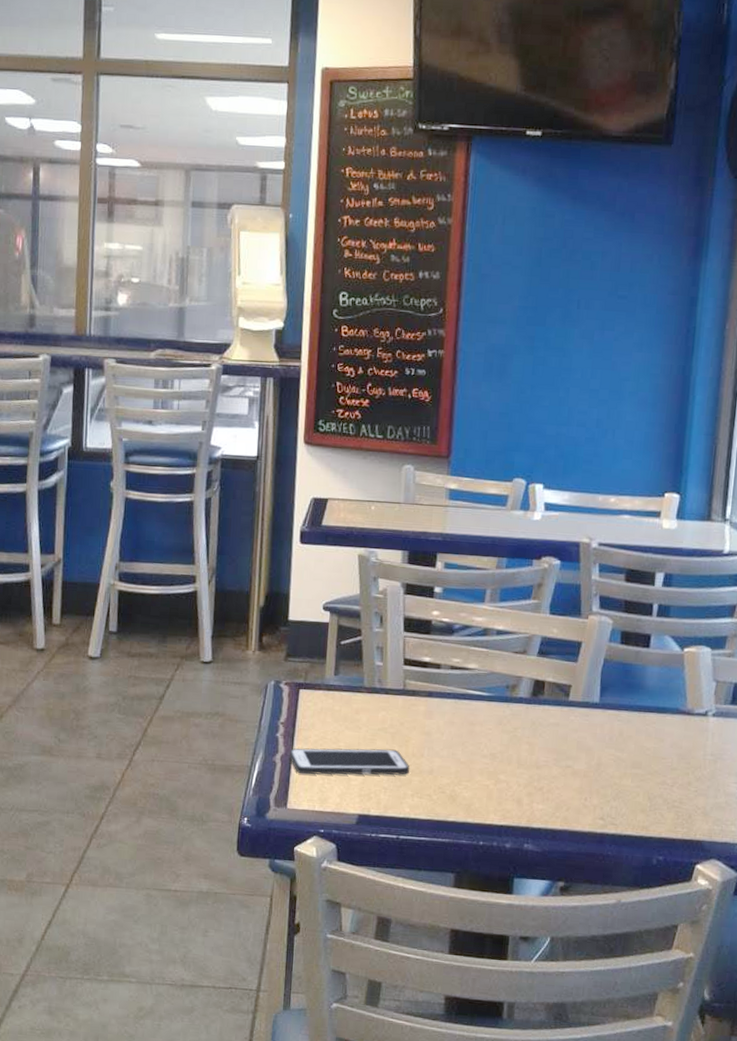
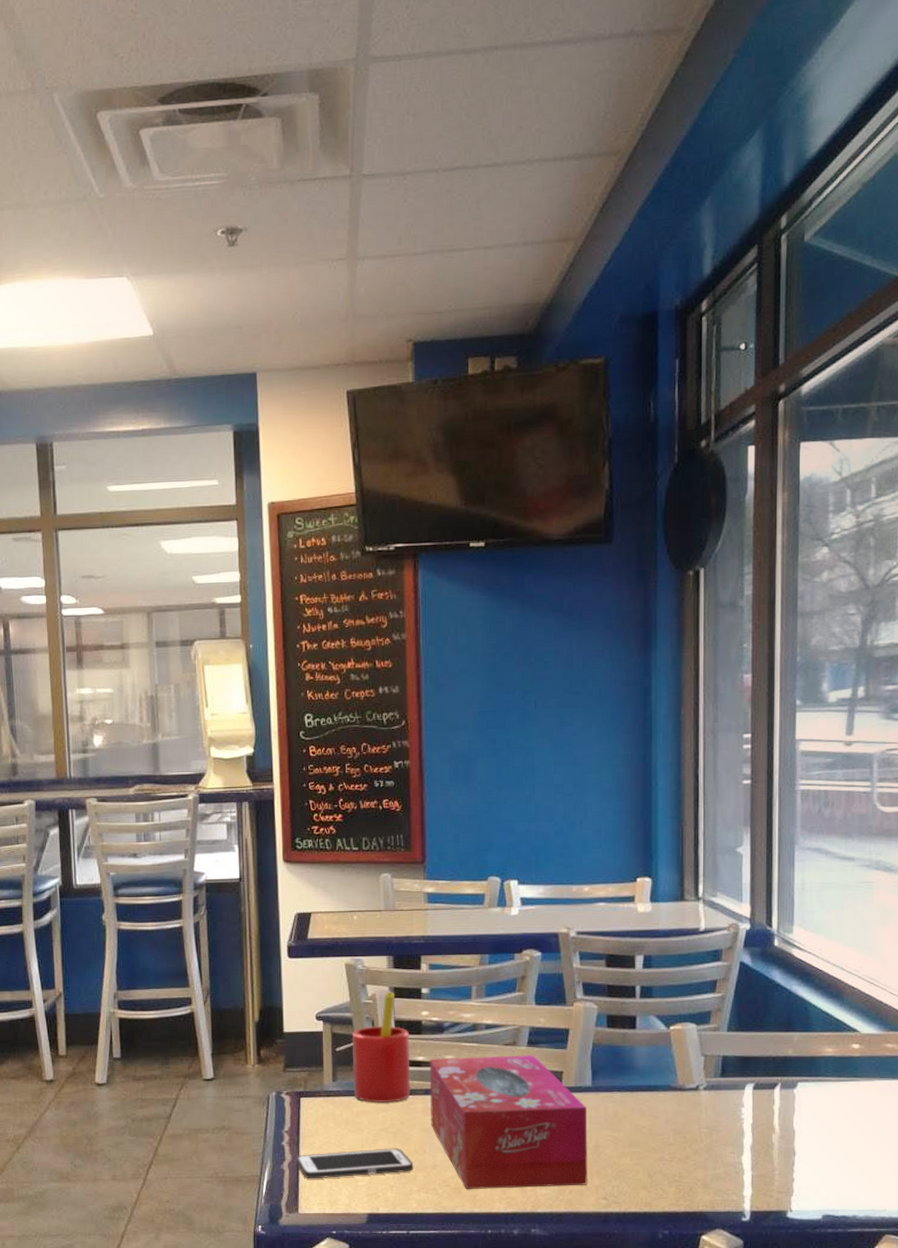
straw: none [355,587,419,703] -> present [351,991,411,1104]
tissue box: none [431,660,592,804] -> present [429,1055,588,1189]

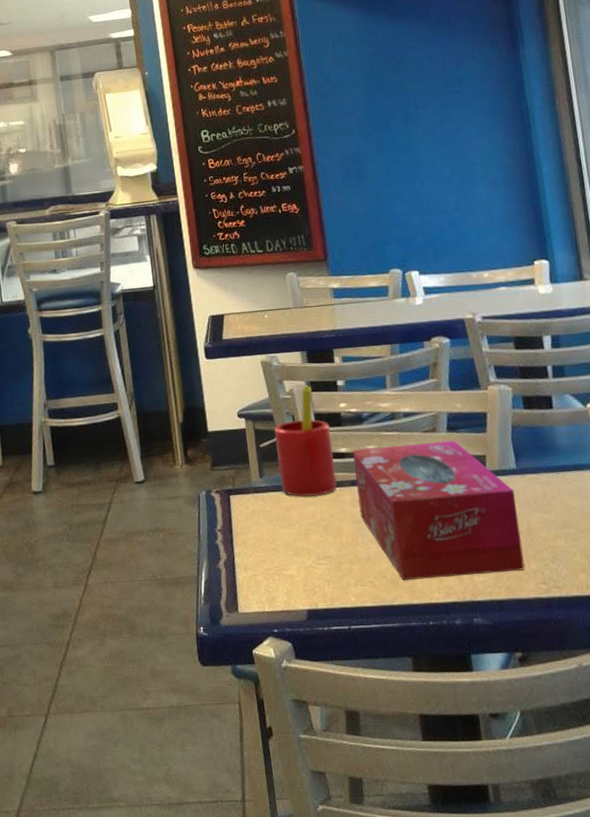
cell phone: present [296,1148,414,1179] -> none [231,541,349,577]

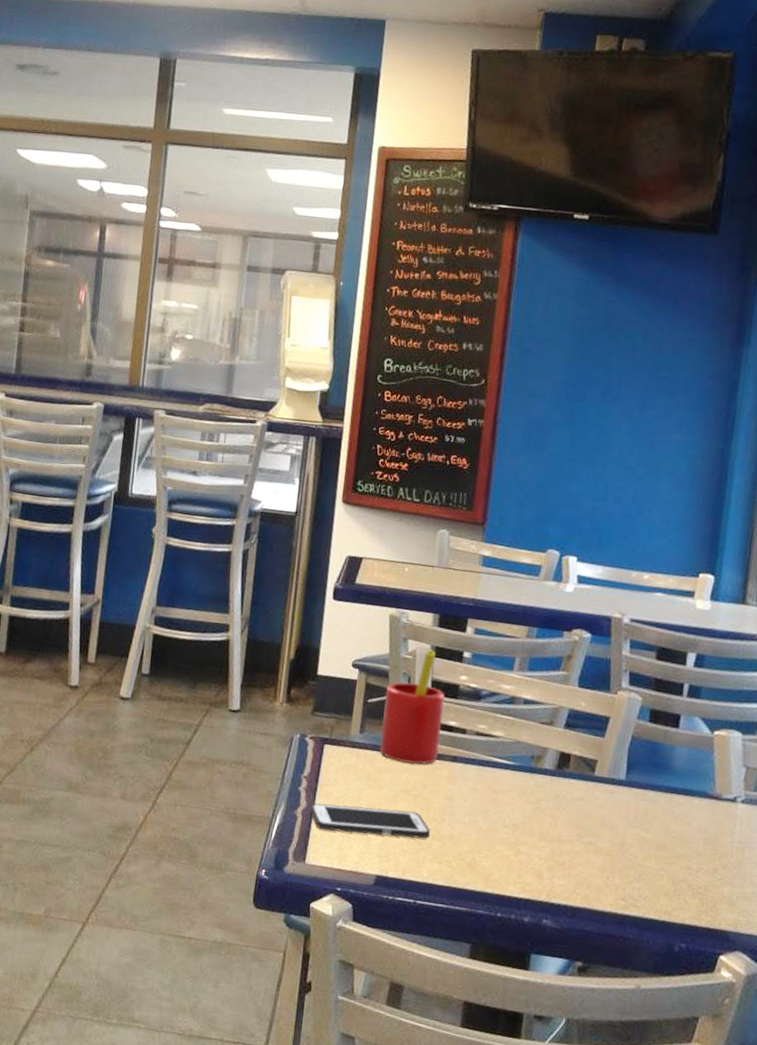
cell phone: none [231,541,349,577] -> present [310,803,431,839]
tissue box: present [353,440,525,580] -> none [454,725,617,883]

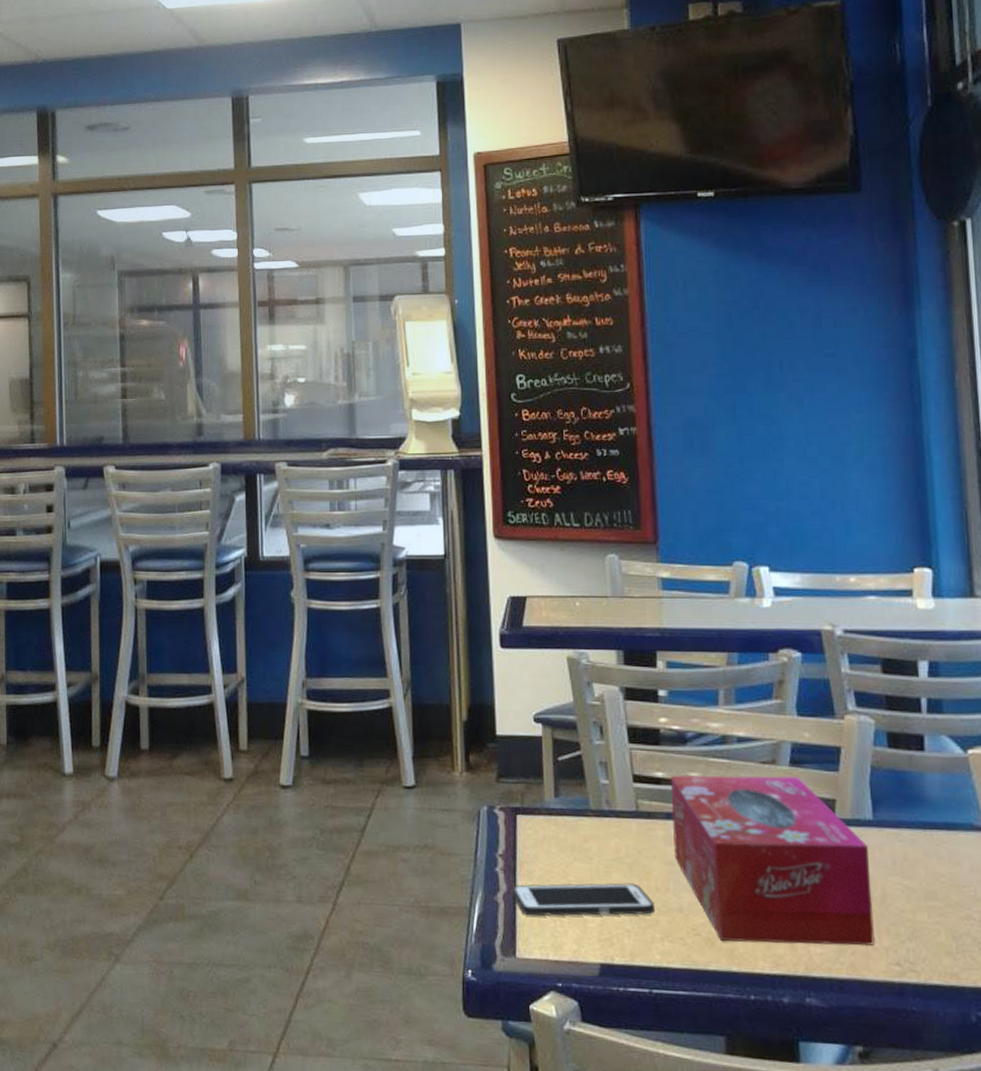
straw: present [379,649,446,765] -> none [576,692,649,828]
tissue box: none [454,725,617,883] -> present [671,775,875,946]

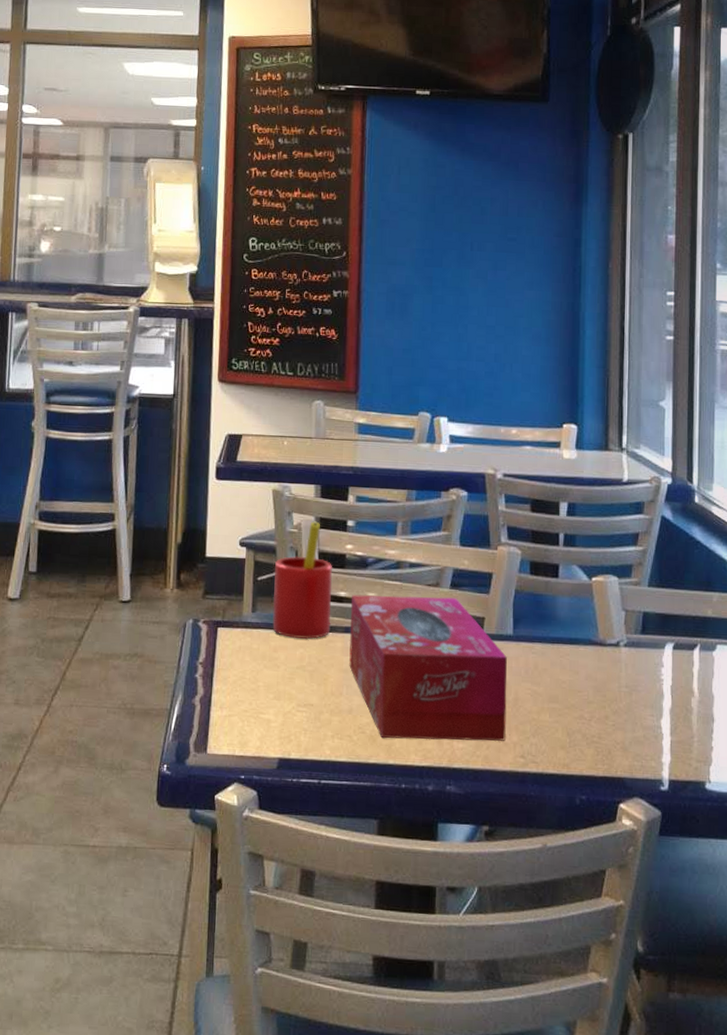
cell phone: present [512,883,656,917] -> none [208,688,330,717]
straw: none [576,692,649,828] -> present [272,521,333,640]

